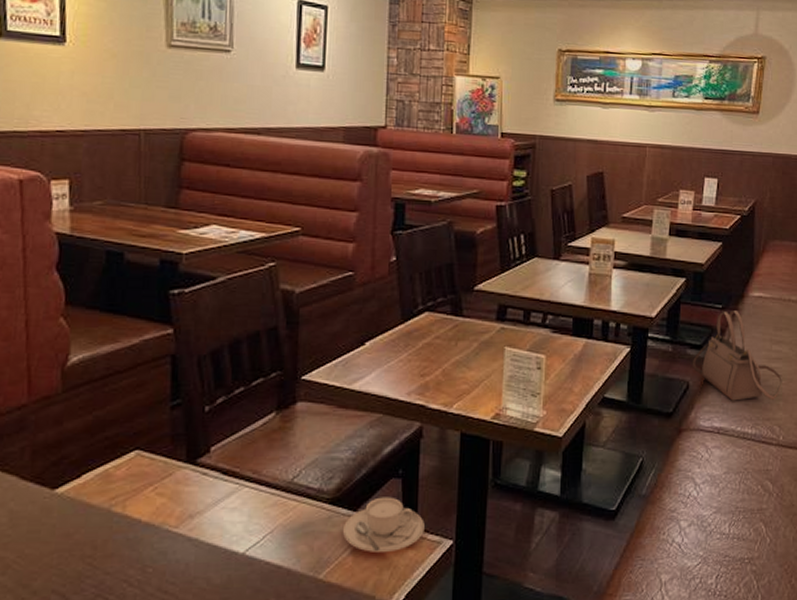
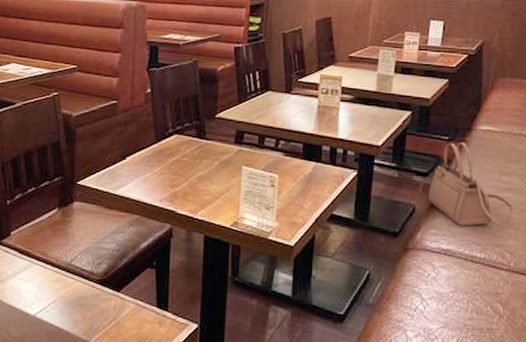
teacup: present [342,497,425,553] -> none [108,282,174,328]

